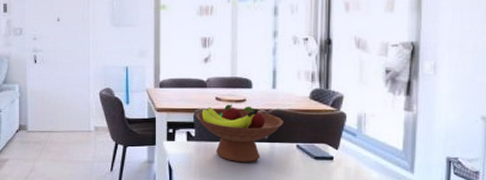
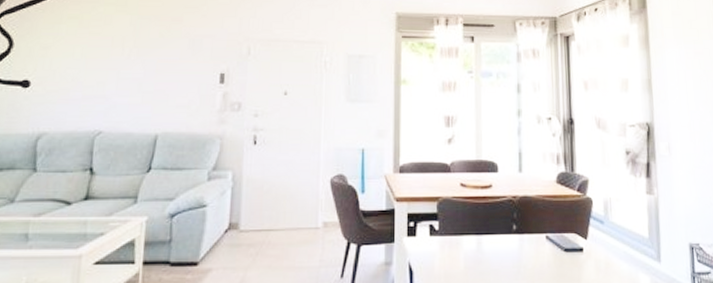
fruit bowl: present [196,104,284,163] -> none [439,191,532,260]

